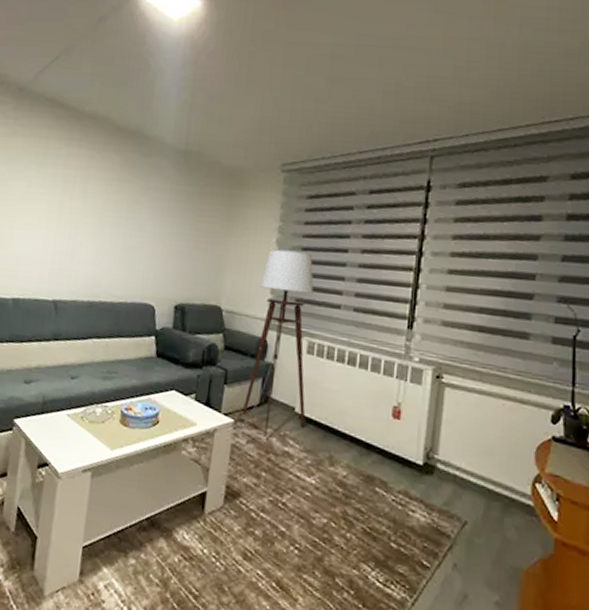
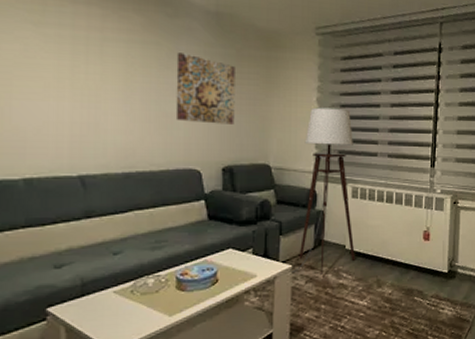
wall art: none [138,190,197,262] -> present [175,53,235,124]

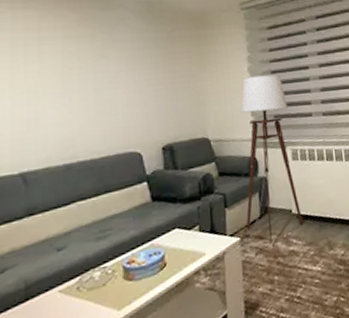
wall art: present [175,53,235,124] -> none [111,41,171,107]

